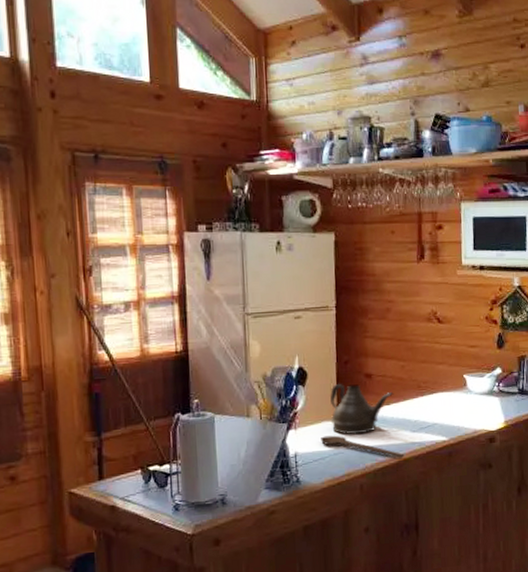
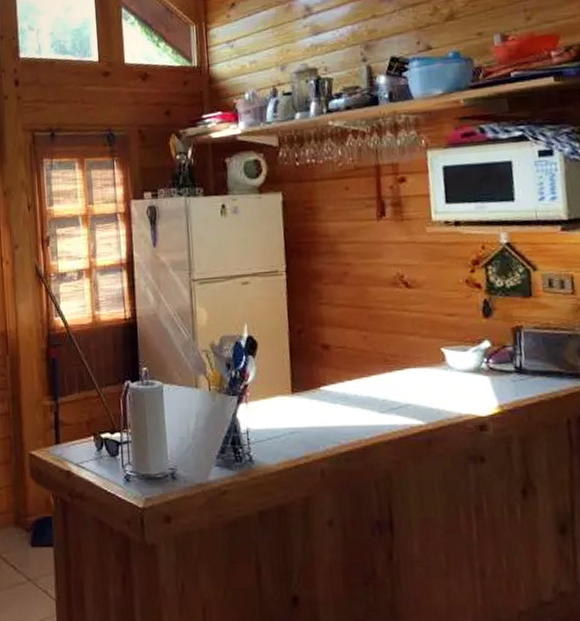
wooden spoon: present [321,435,405,458] -> none [274,412,372,442]
teapot: present [330,383,394,435] -> none [283,354,356,413]

